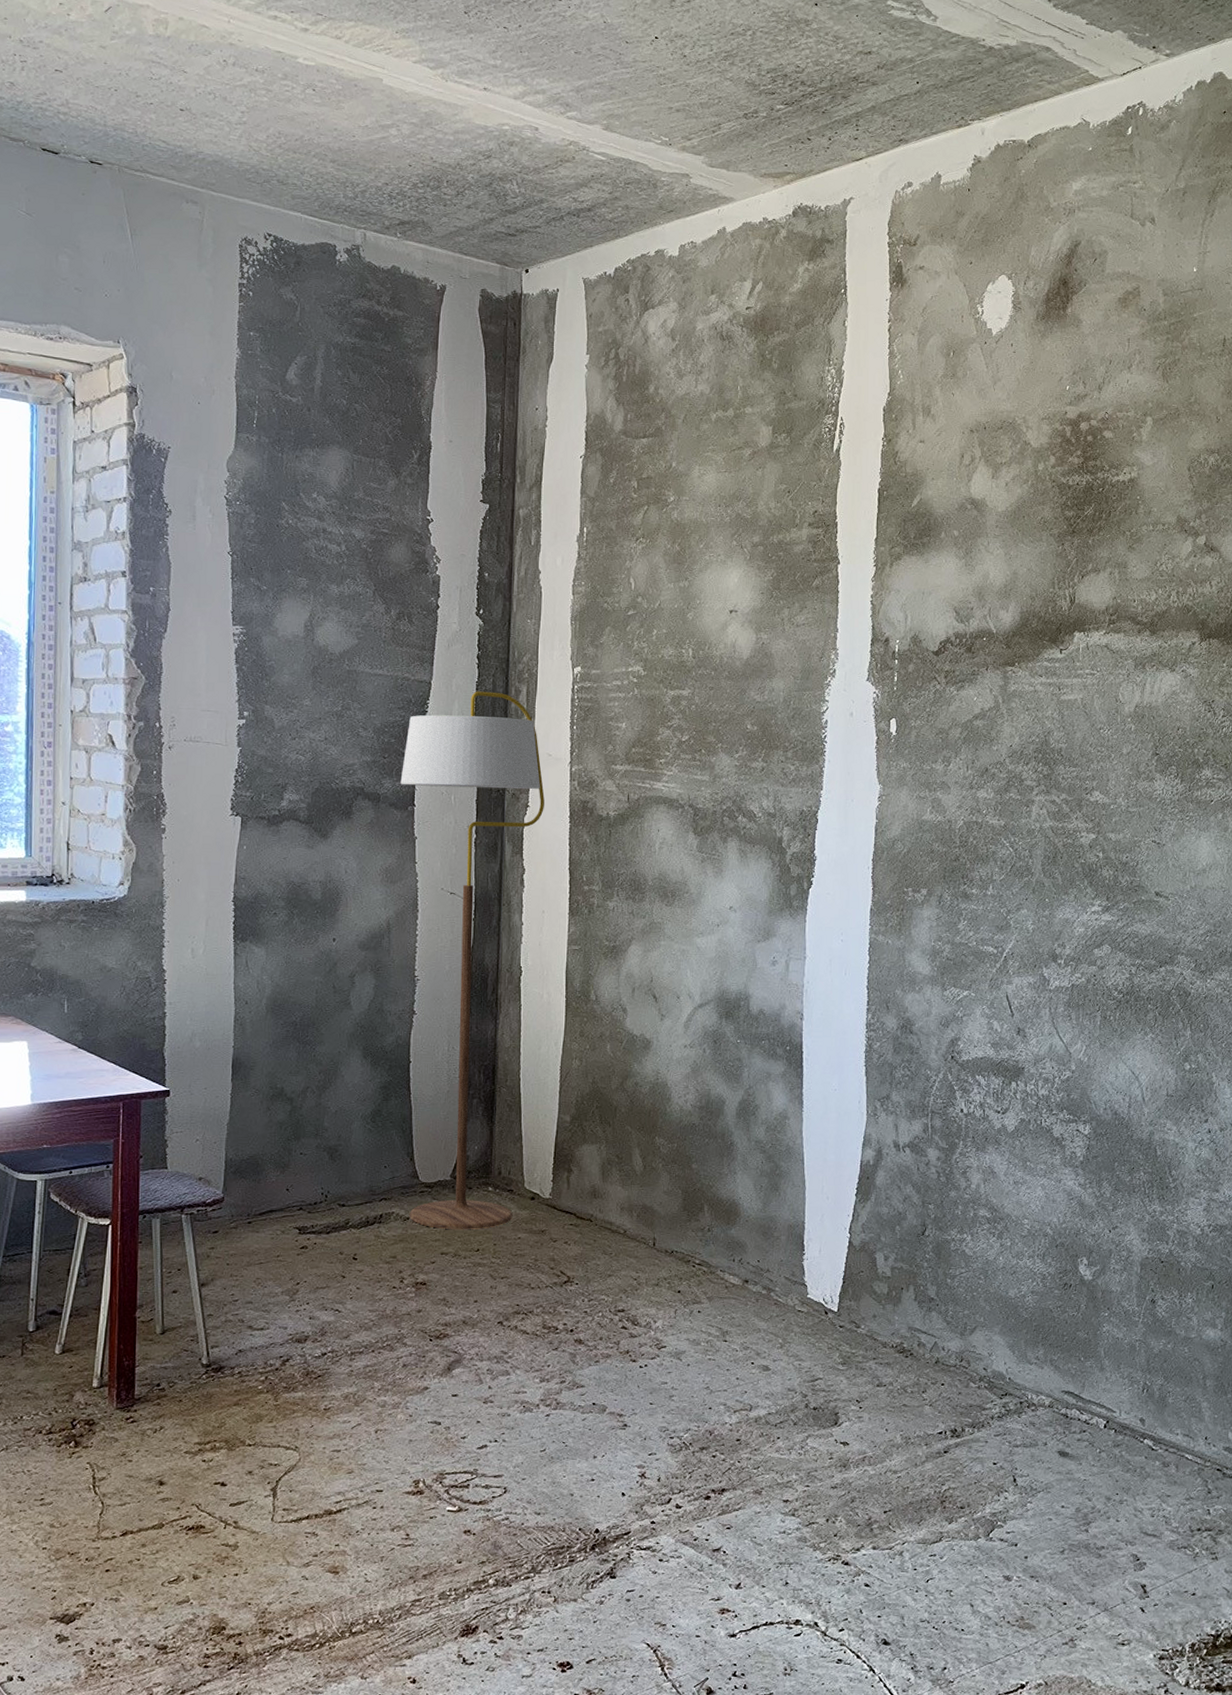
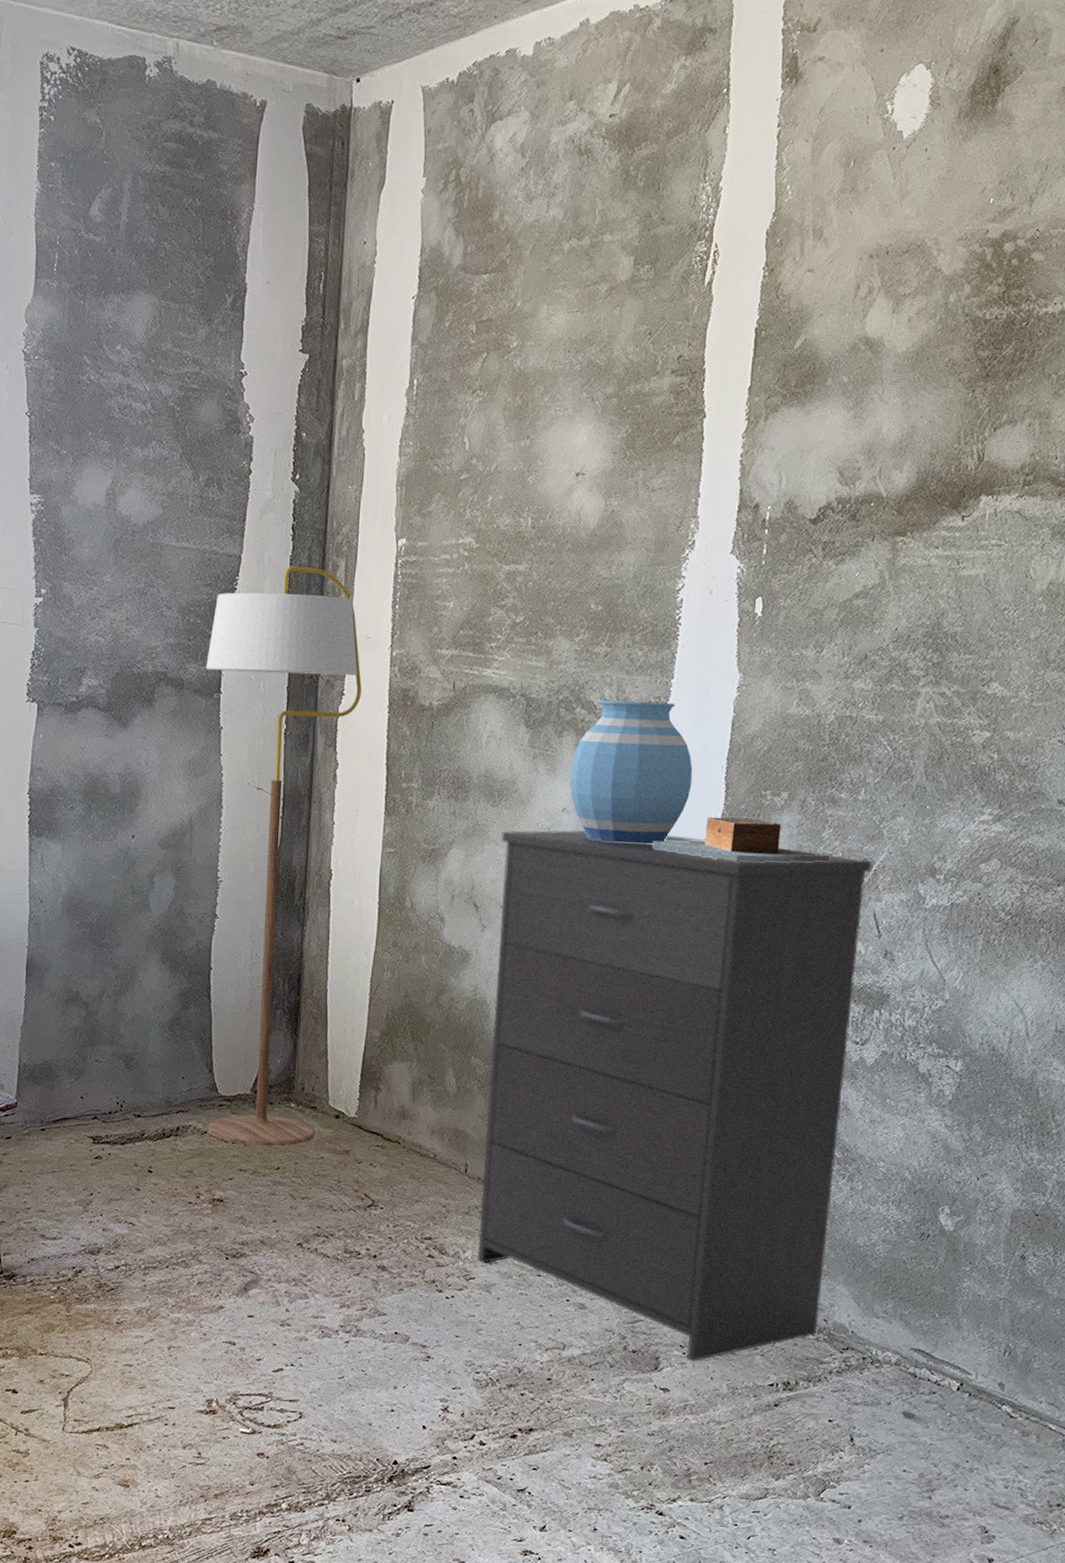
dresser: none [667,925,1003,1415] -> present [477,829,873,1362]
vase: none [735,810,843,937] -> present [569,700,693,843]
wooden box: none [810,912,967,952] -> present [651,816,831,862]

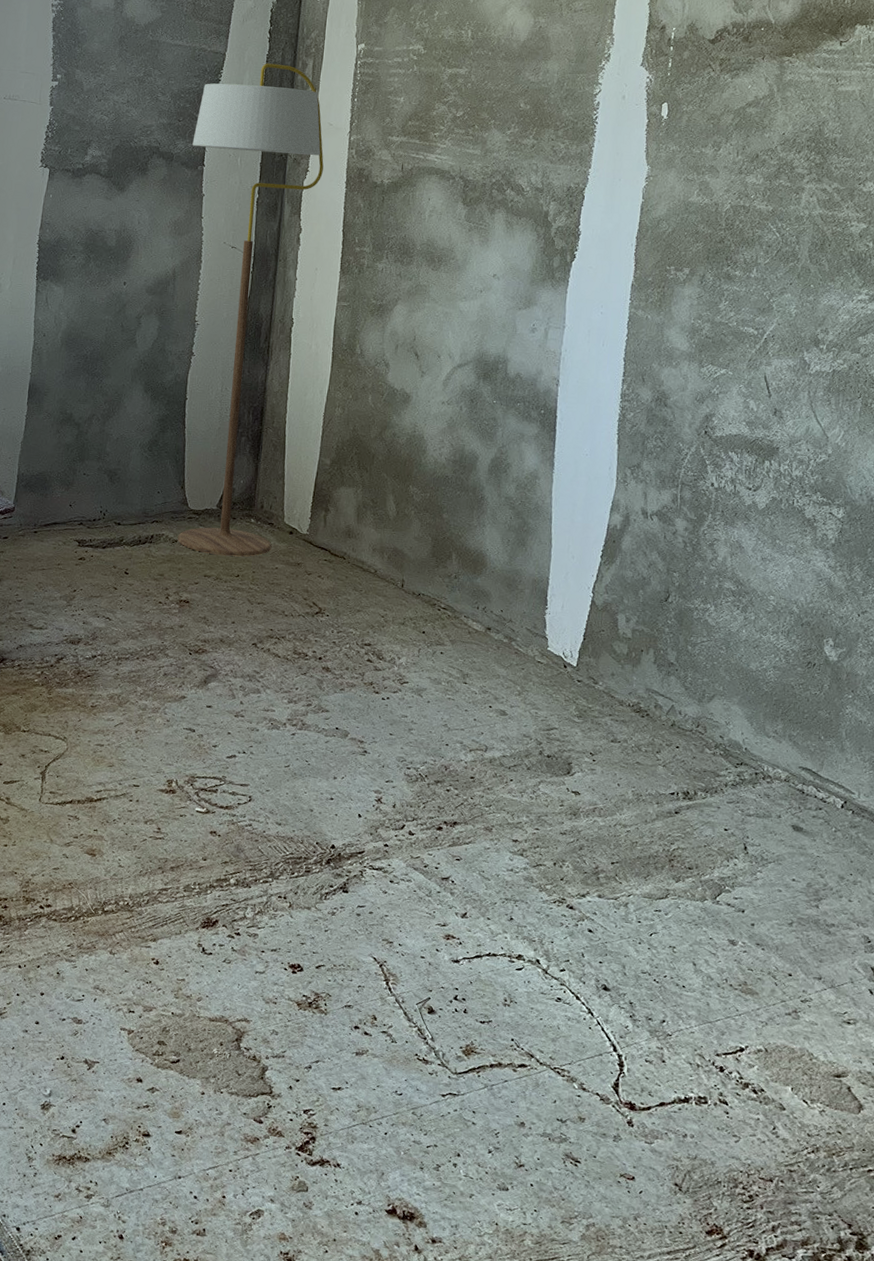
dresser: present [477,829,873,1362] -> none [410,291,763,769]
vase: present [569,700,693,843] -> none [499,184,607,307]
wooden box: present [651,816,831,862] -> none [570,286,727,330]

